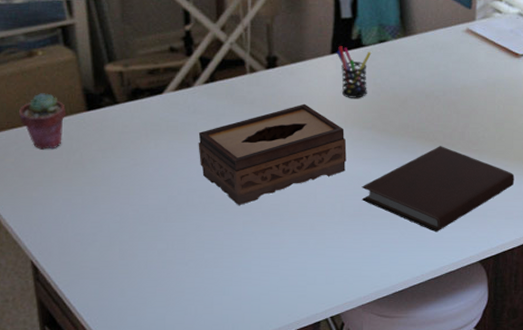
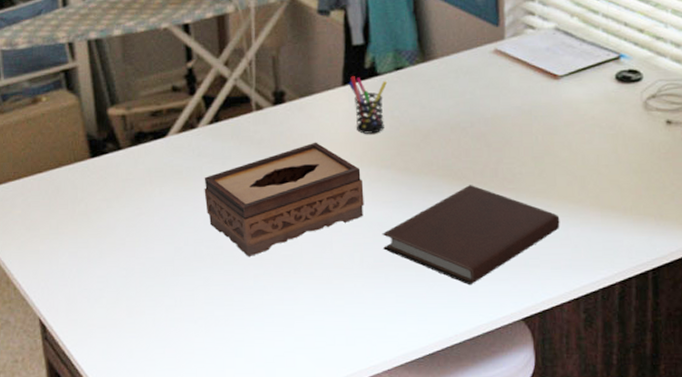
potted succulent: present [18,93,66,150] -> none [24,141,70,200]

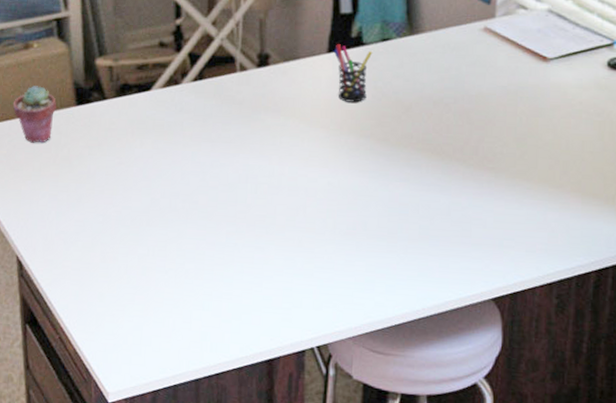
potted succulent: none [24,141,70,200] -> present [12,86,56,144]
tissue box: present [204,142,364,256] -> none [183,106,341,214]
notebook: present [382,185,560,284] -> none [356,161,539,260]

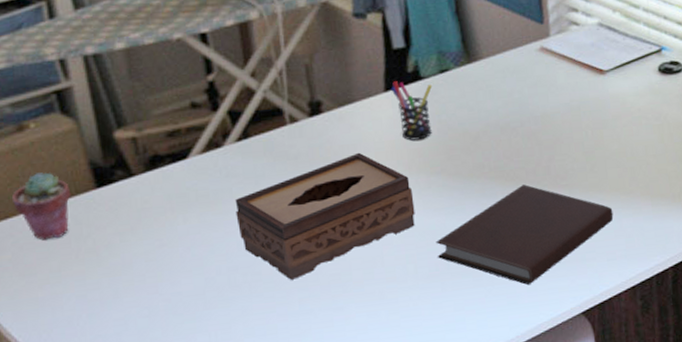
tissue box: none [183,106,341,214] -> present [235,152,415,280]
notebook: none [356,161,539,260] -> present [435,184,614,285]

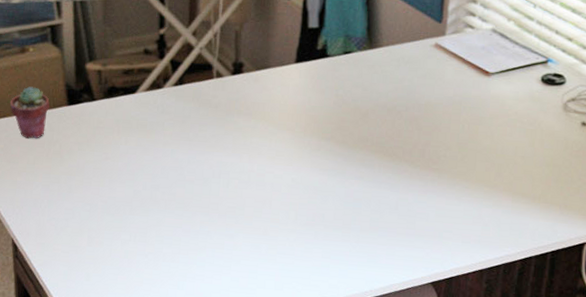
tissue box: present [235,152,415,280] -> none [164,110,305,205]
pen holder: present [390,81,433,141] -> none [300,55,336,108]
notebook: present [435,184,614,285] -> none [315,162,475,248]

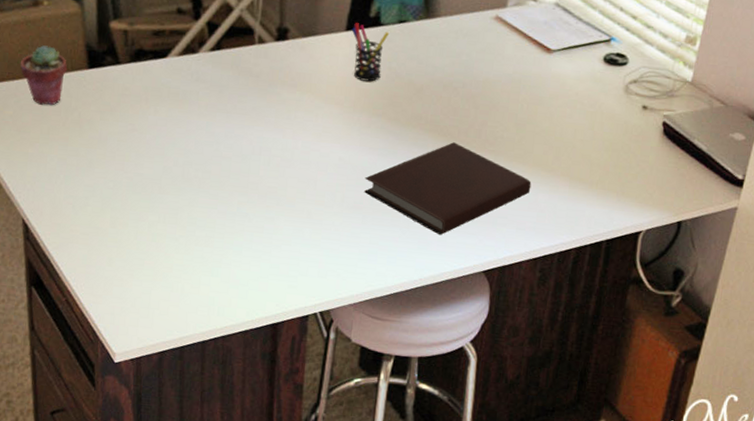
pen holder: none [300,55,336,108] -> present [351,23,390,82]
notebook: none [315,162,475,248] -> present [363,142,532,235]

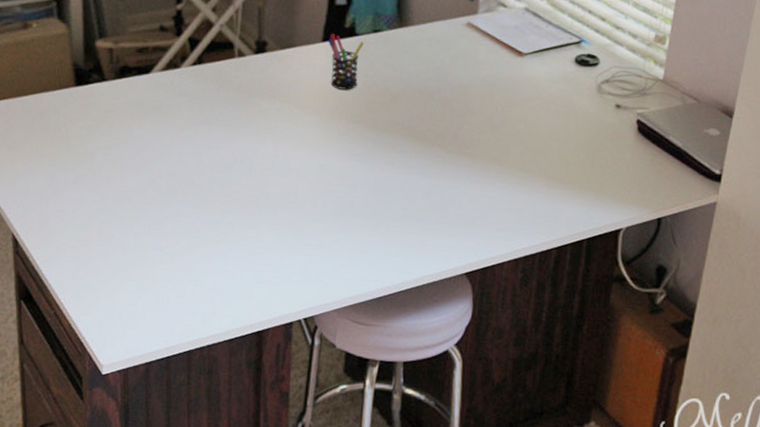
potted succulent: present [20,45,67,106] -> none [10,65,55,123]
notebook: present [363,142,532,235] -> none [344,146,509,238]

